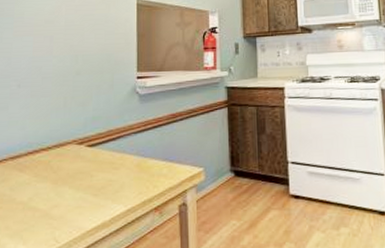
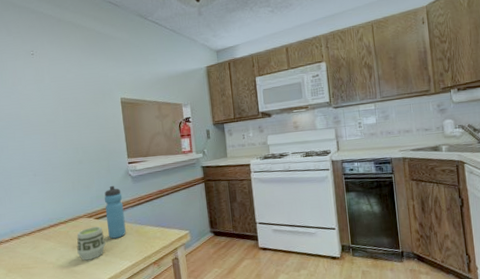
cup: none [58,156,96,201] -> present [76,226,106,260]
water bottle: none [100,105,125,174] -> present [104,186,126,239]

